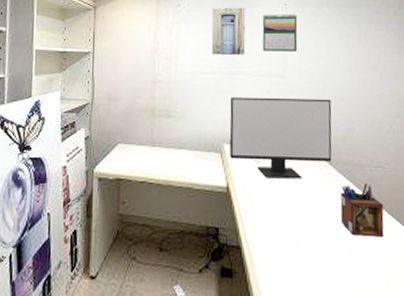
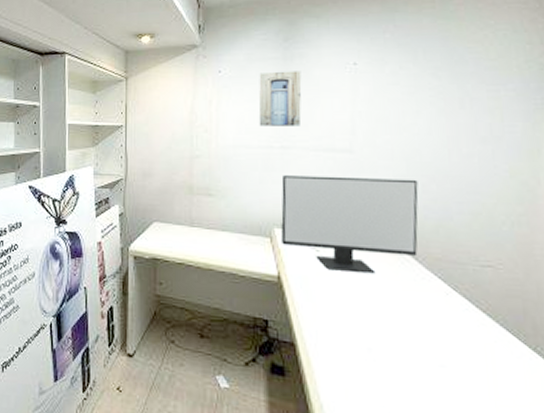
calendar: present [262,14,298,52] -> none [323,75,372,122]
desk organizer: present [340,183,384,238] -> none [428,286,494,355]

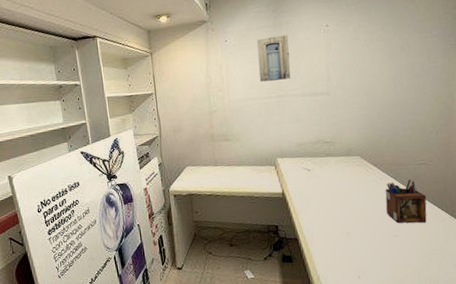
computer monitor: present [281,175,419,274] -> none [280,109,377,183]
desk organizer: none [428,286,494,355] -> present [385,179,427,224]

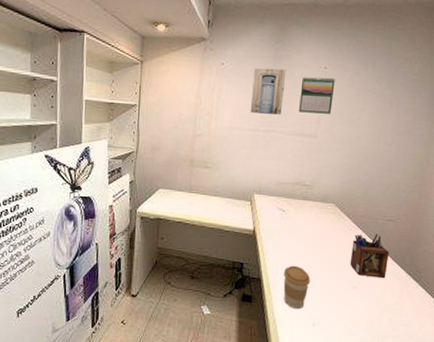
calendar: none [305,34,341,73] -> present [299,77,335,114]
coffee cup: none [319,221,348,264] -> present [283,265,311,310]

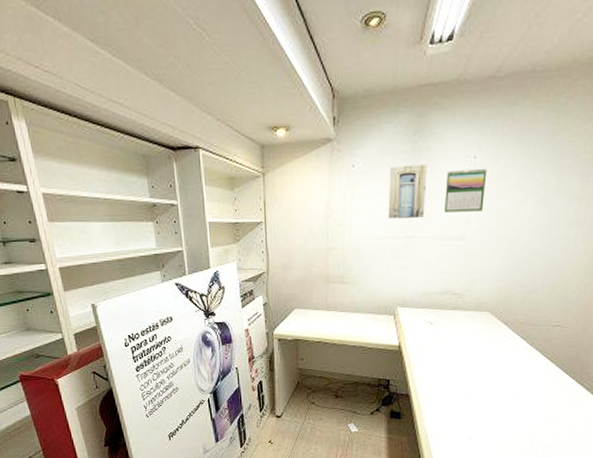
coffee cup: present [283,265,311,310] -> none [434,379,465,424]
desk organizer: present [350,234,390,279] -> none [509,341,556,389]

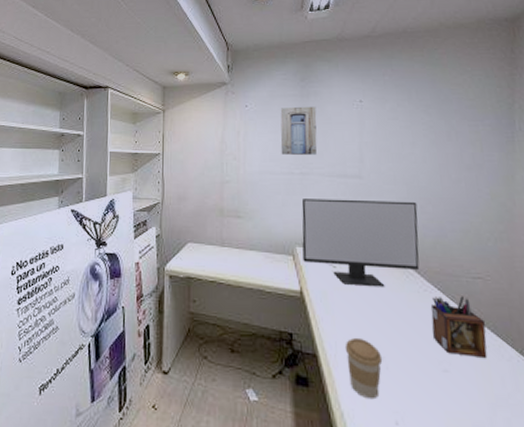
computer monitor: none [403,260,515,339] -> present [301,199,420,287]
coffee cup: none [434,379,465,424] -> present [345,337,383,400]
calendar: present [445,168,487,212] -> none [335,111,376,151]
desk organizer: none [509,341,556,389] -> present [430,296,488,359]

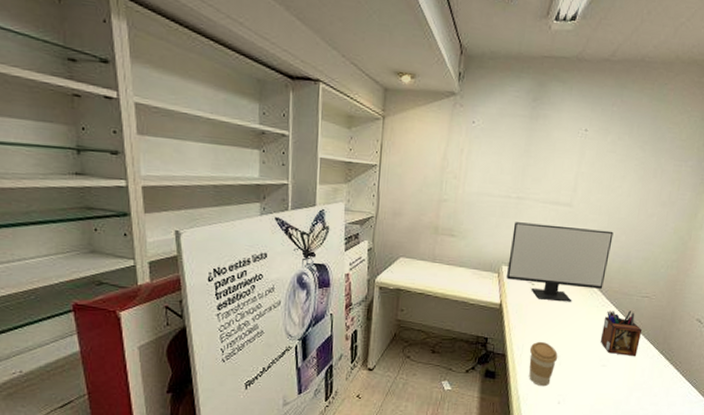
wall art: present [280,106,317,155] -> none [501,128,543,181]

